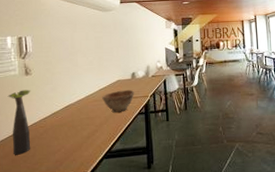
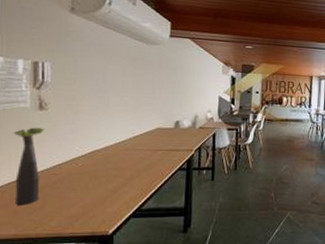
bowl: present [102,89,135,113] -> none [136,140,177,166]

